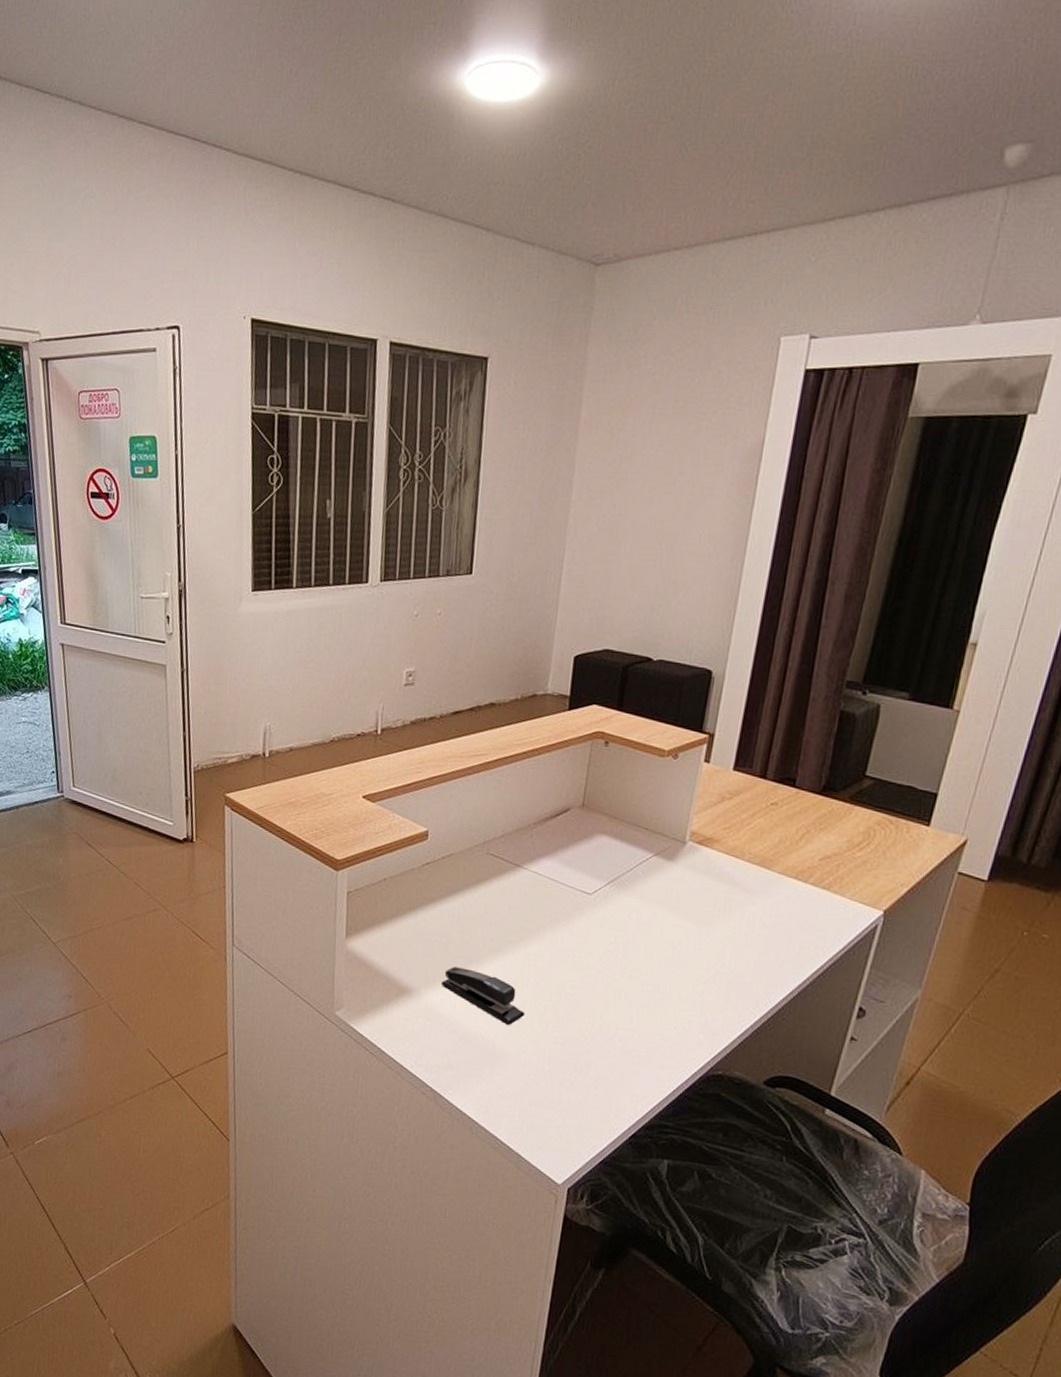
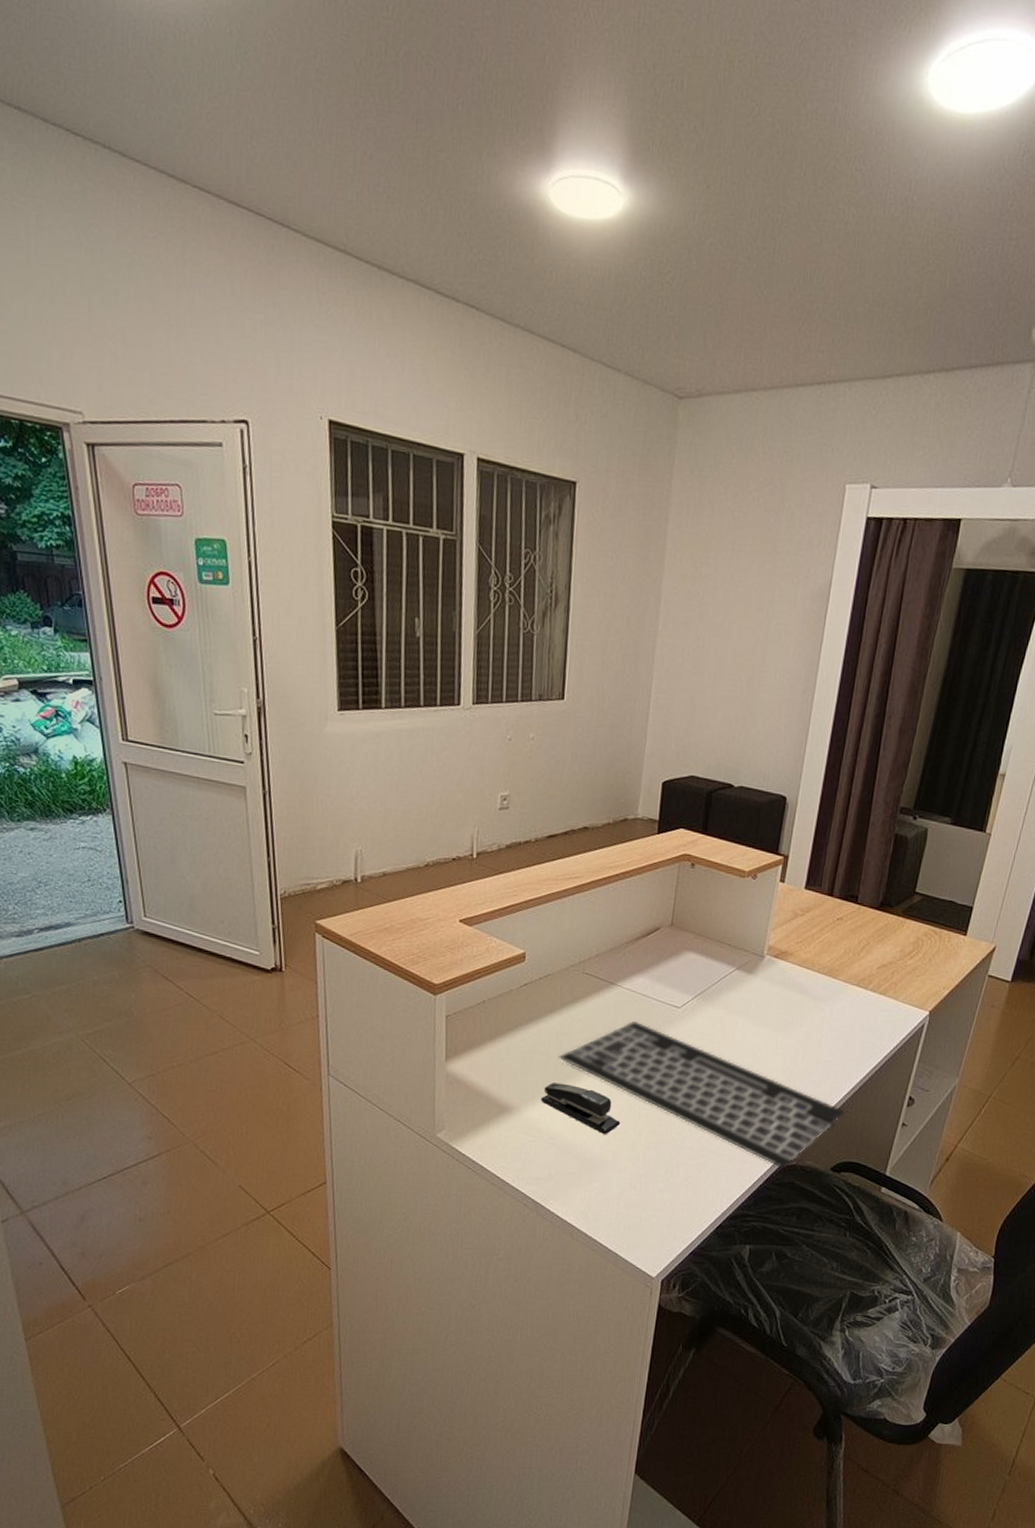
keyboard: none [459,906,781,1078] -> present [557,1021,845,1169]

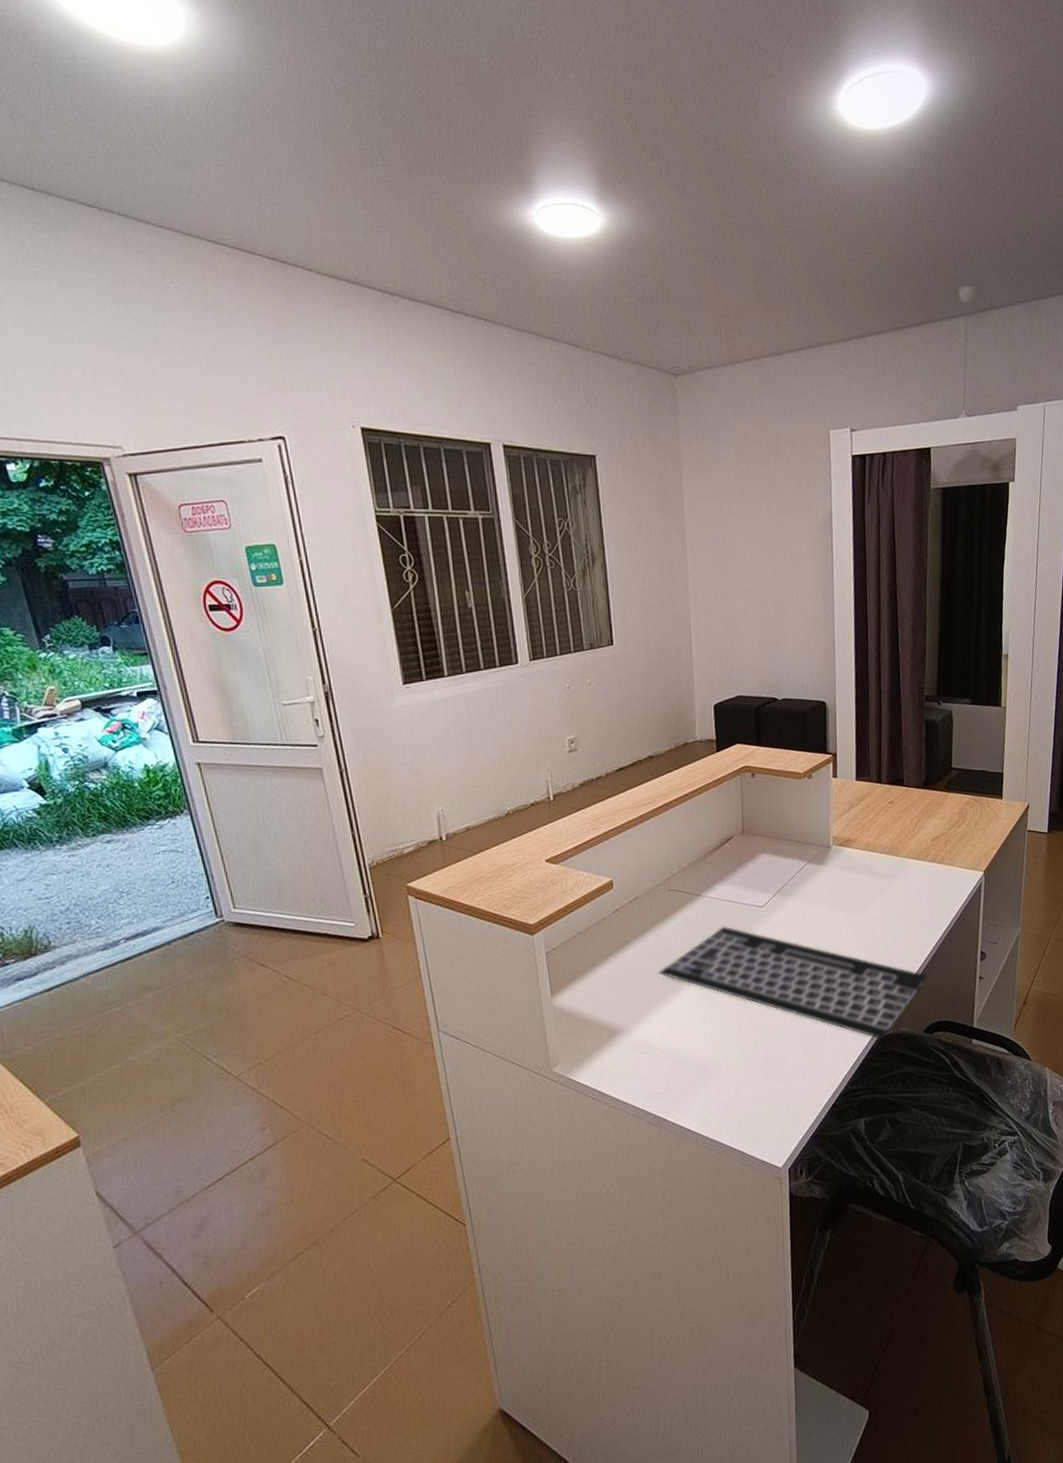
stapler: present [540,1082,621,1135] -> none [647,997,726,1039]

